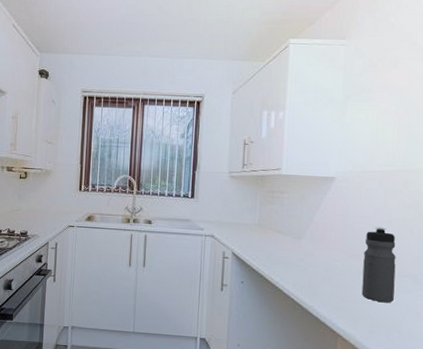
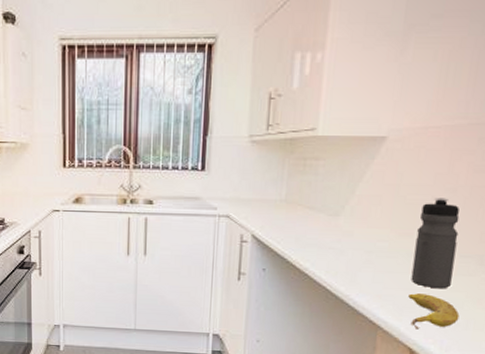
fruit: none [361,306,403,338] -> present [408,293,460,329]

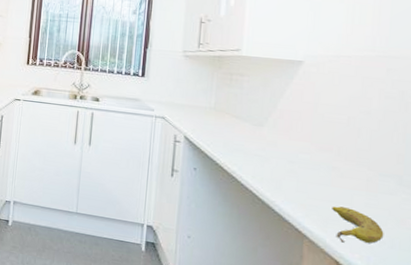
water bottle: present [411,197,460,289] -> none [333,118,376,205]

